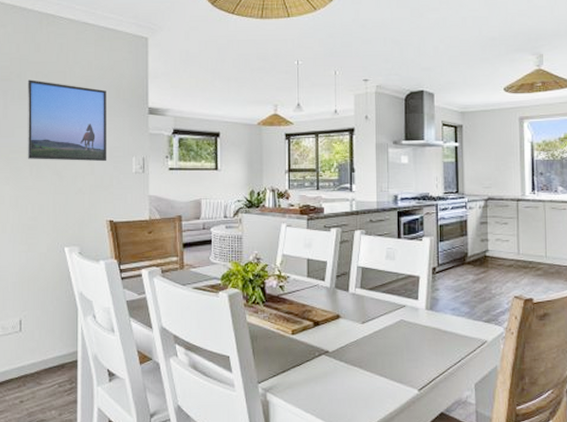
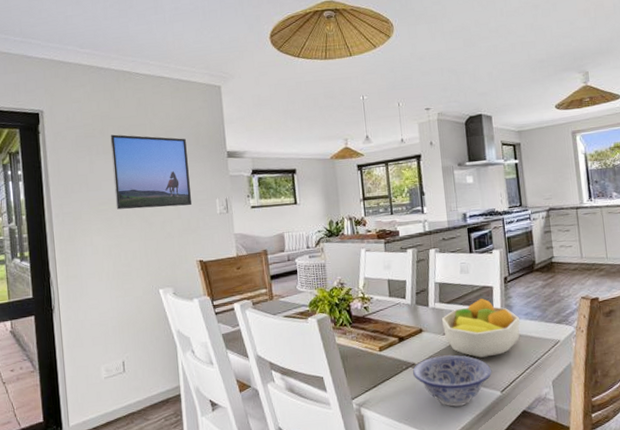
bowl: none [326,345,410,401] -> present [413,355,492,407]
fruit bowl: none [361,287,446,351] -> present [441,298,520,358]

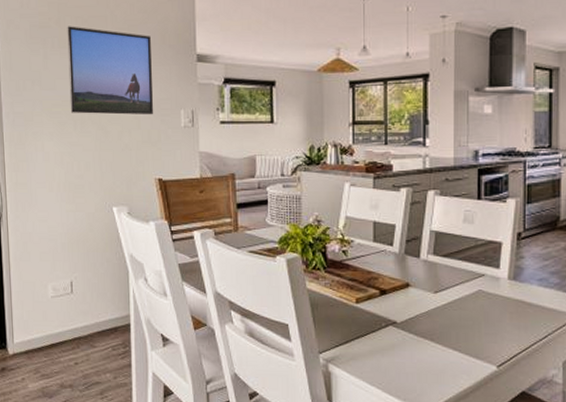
bowl: present [413,355,492,407] -> none [393,316,488,377]
fruit bowl: present [441,298,520,358] -> none [433,254,532,325]

